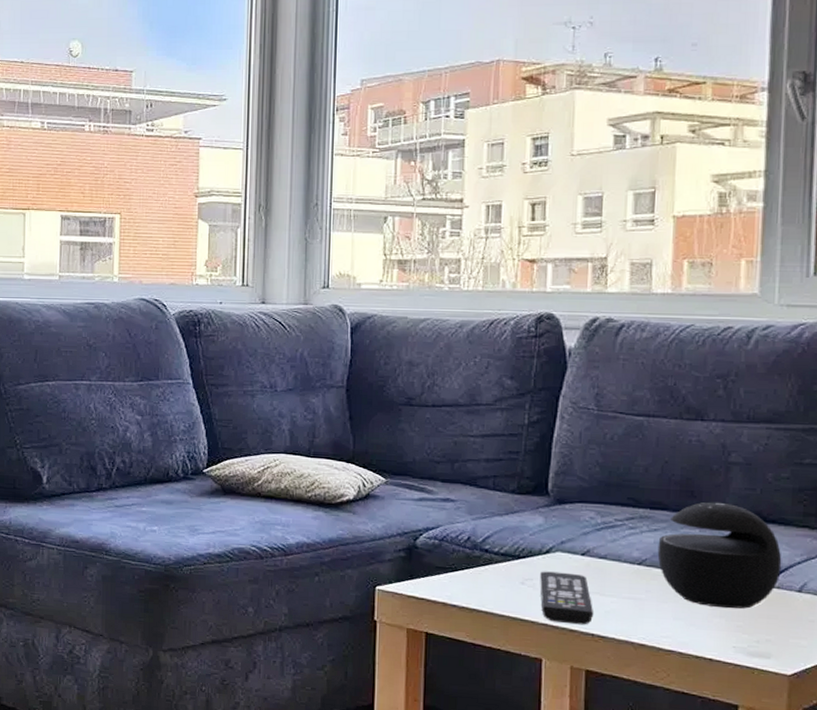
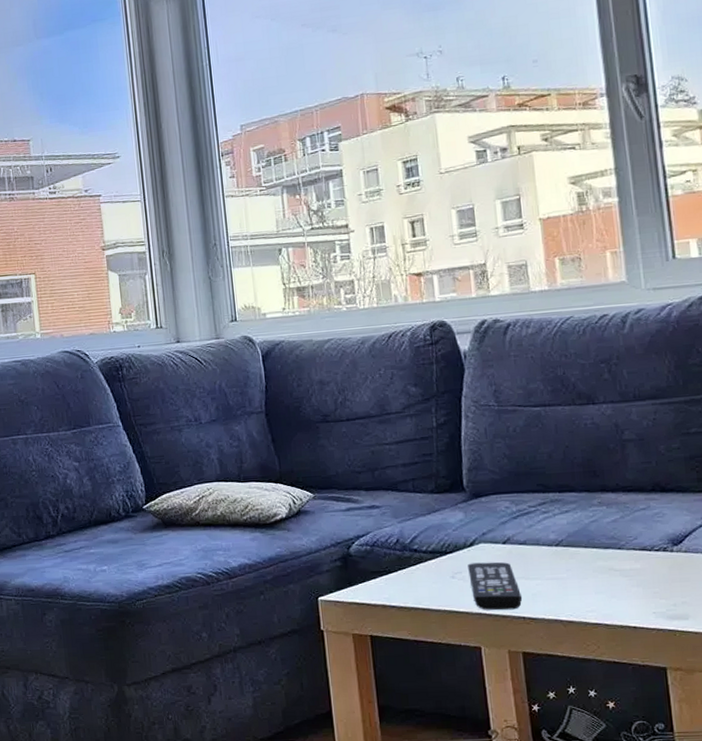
speaker: present [657,502,782,609] -> none [570,478,686,578]

